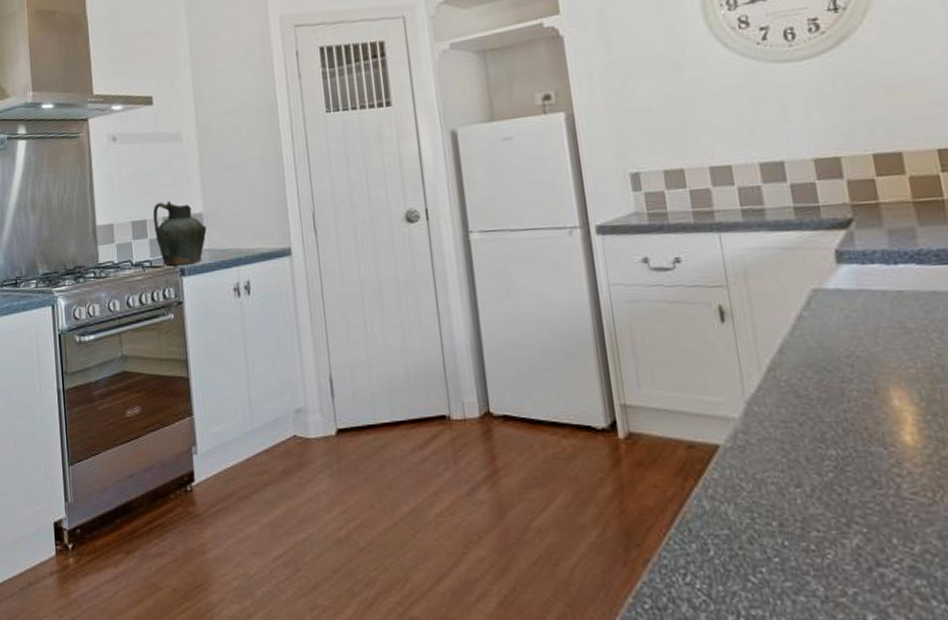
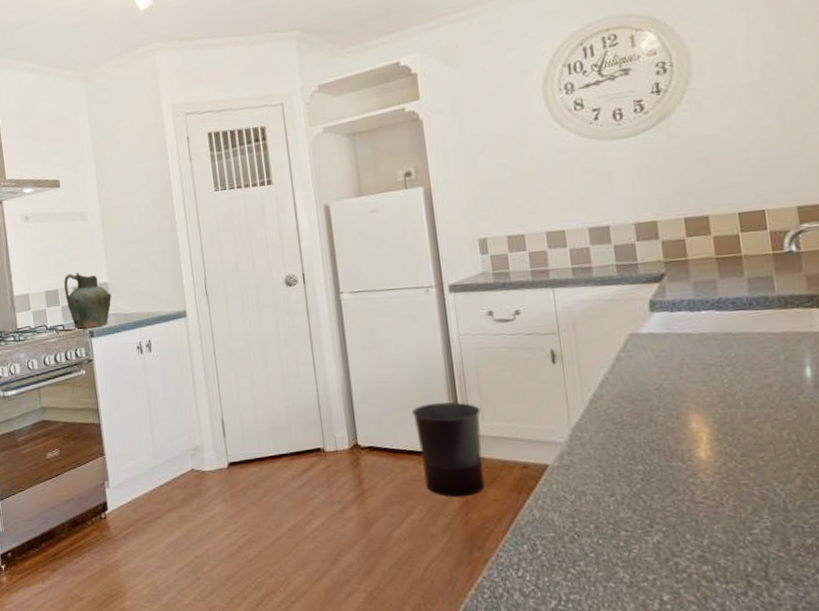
waste bin: none [553,365,642,481] -> present [411,402,484,497]

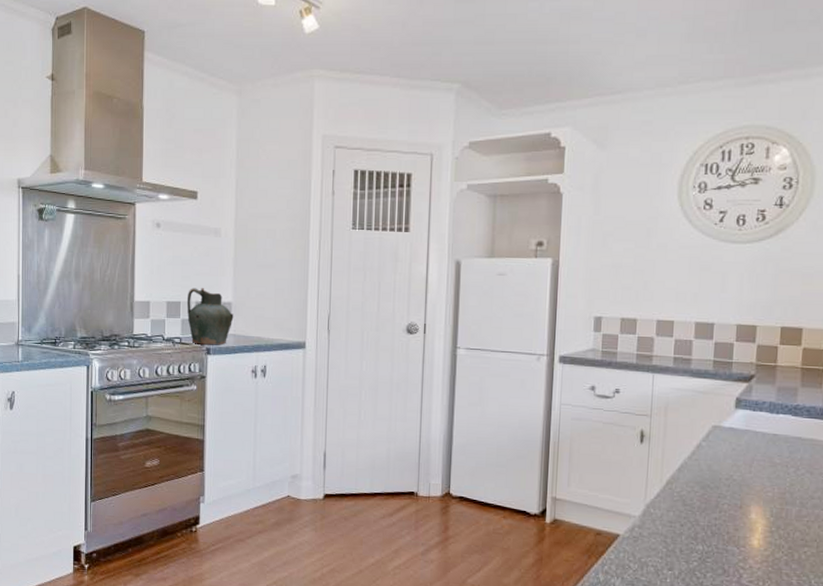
waste bin: present [411,402,484,497] -> none [504,464,568,554]

